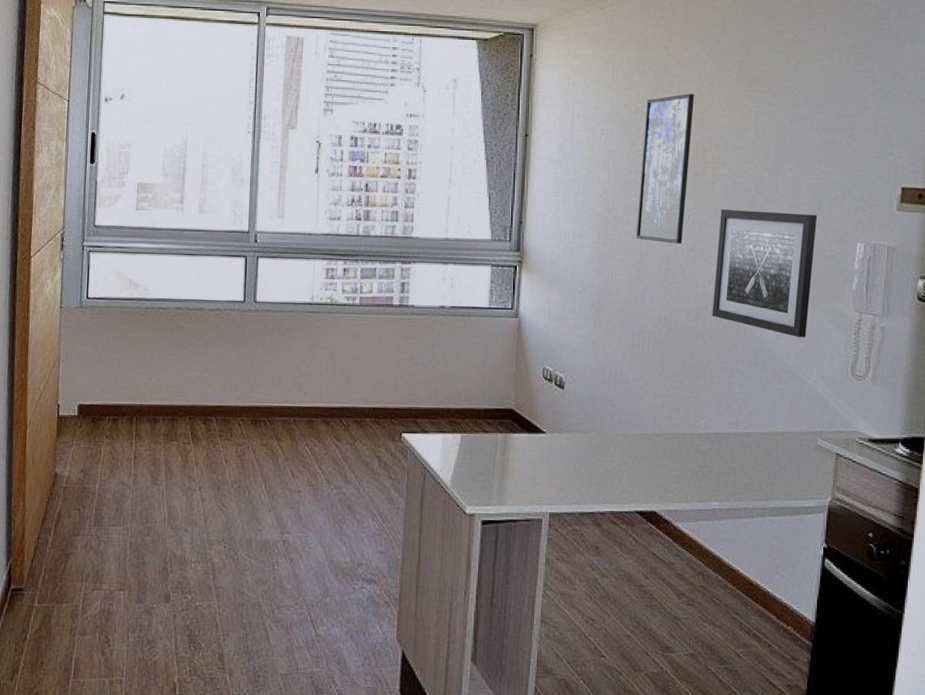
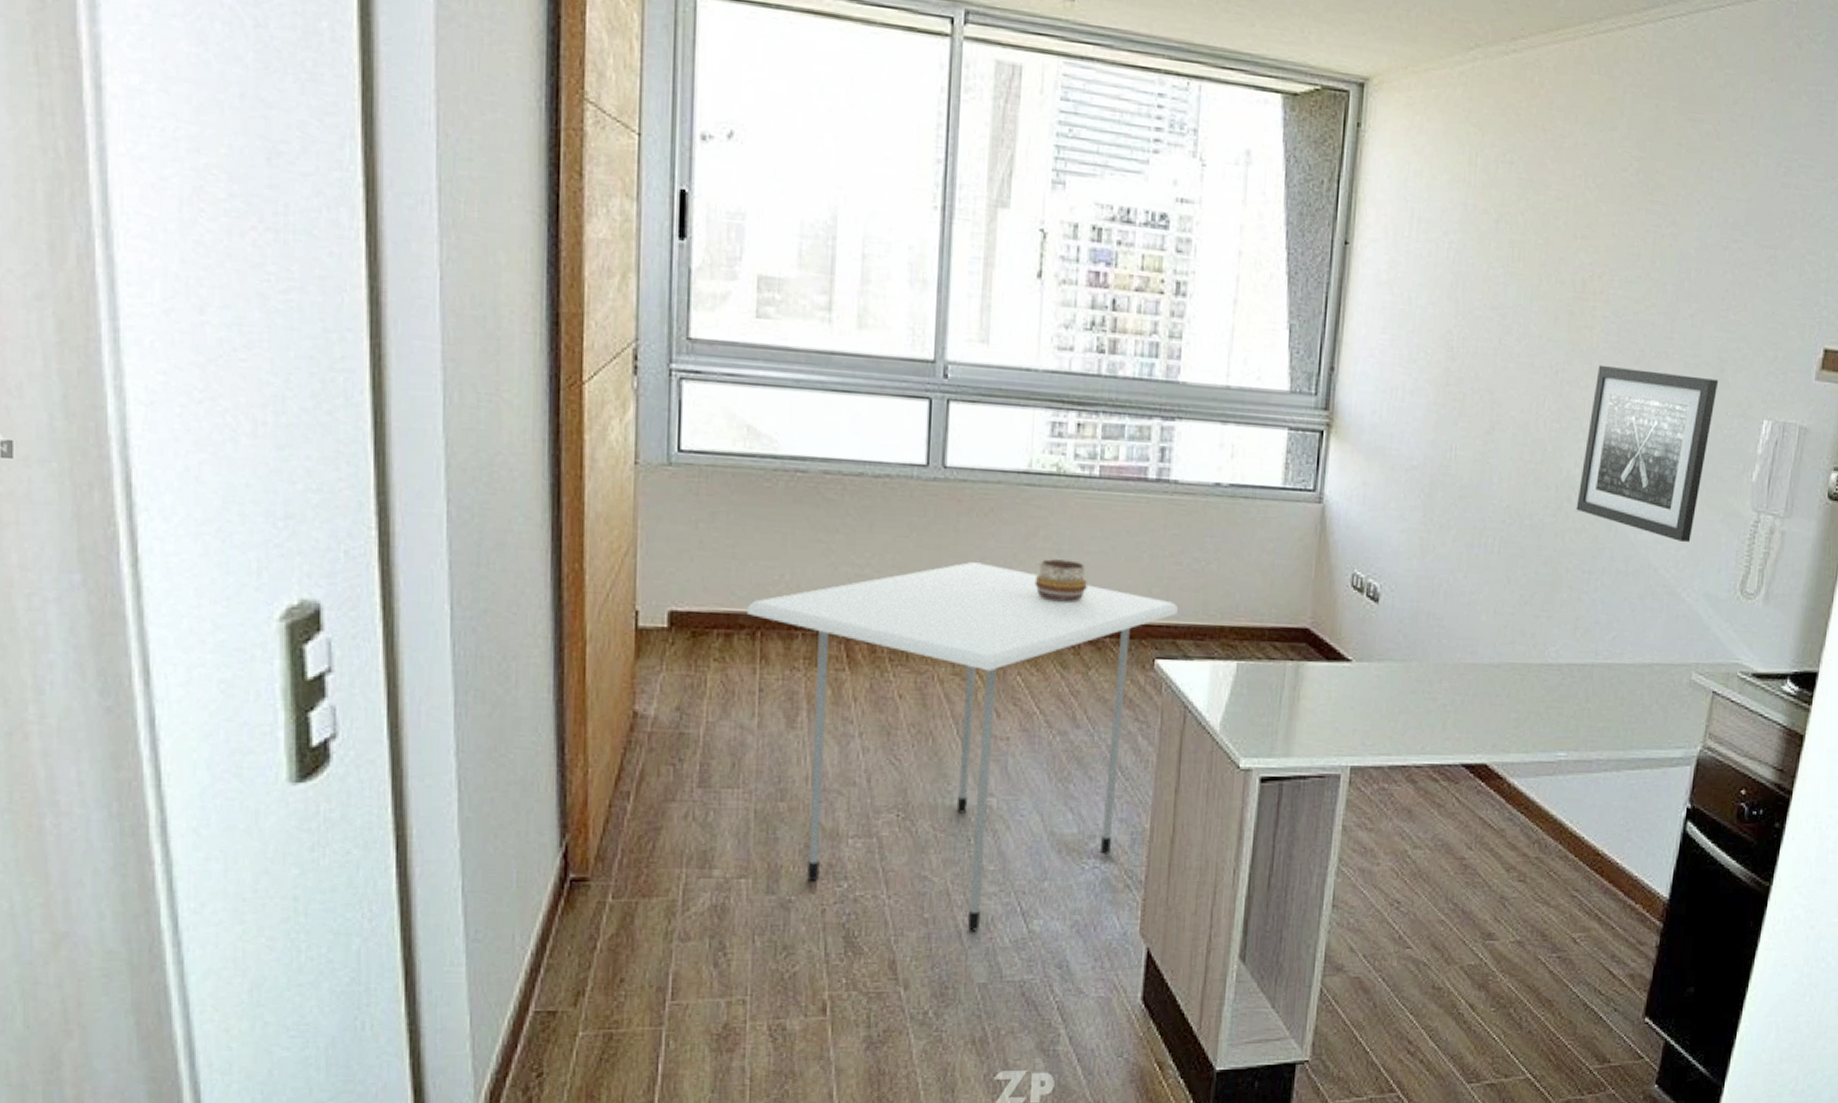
dining table: none [128,367,417,634] -> present [747,562,1178,931]
decorative bowl: none [316,363,353,393] -> present [1034,559,1087,602]
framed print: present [636,94,695,244] -> none [1486,199,1577,410]

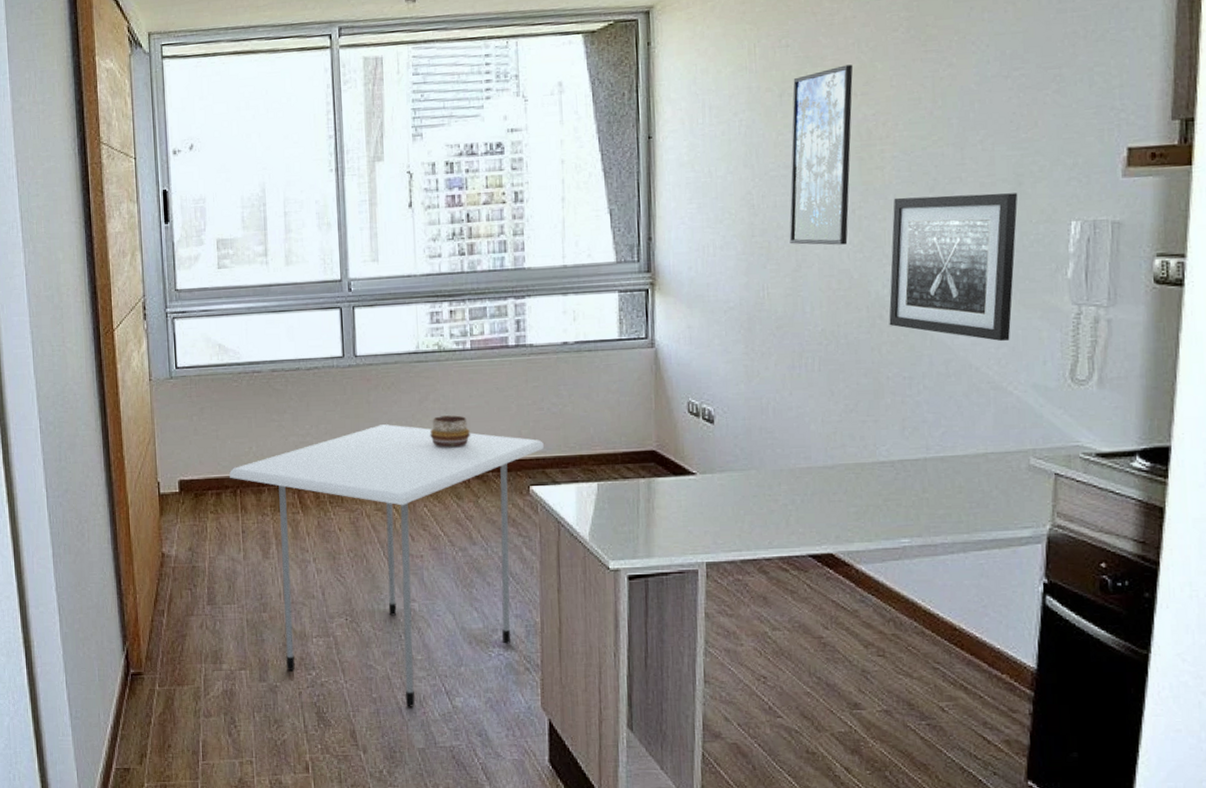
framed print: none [1486,199,1577,410] -> present [789,64,853,245]

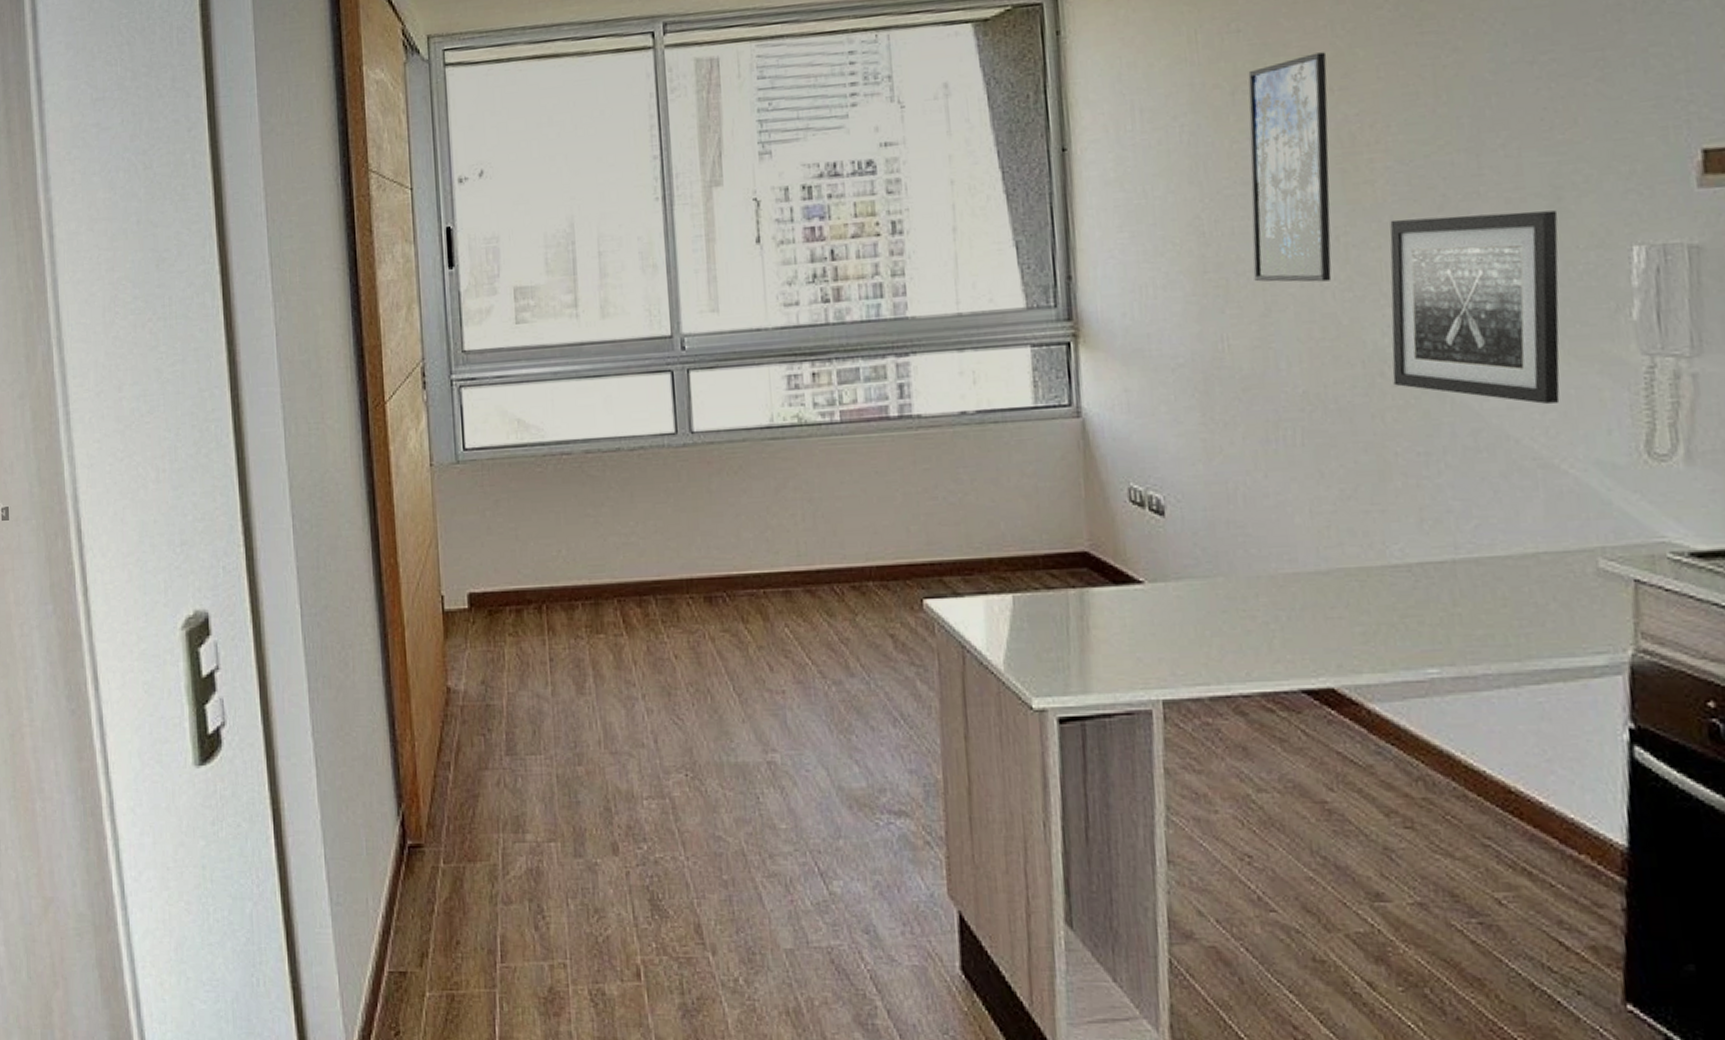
dining table: present [229,424,544,707] -> none [533,519,940,893]
decorative bowl: present [430,415,470,448] -> none [790,507,843,550]

